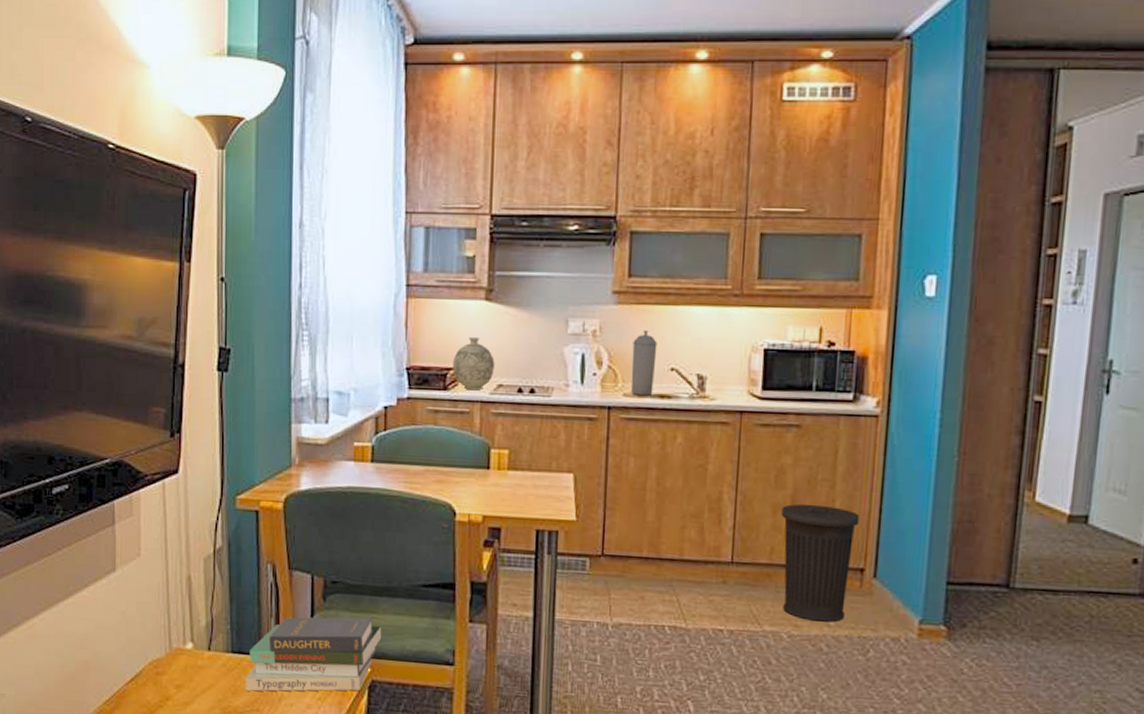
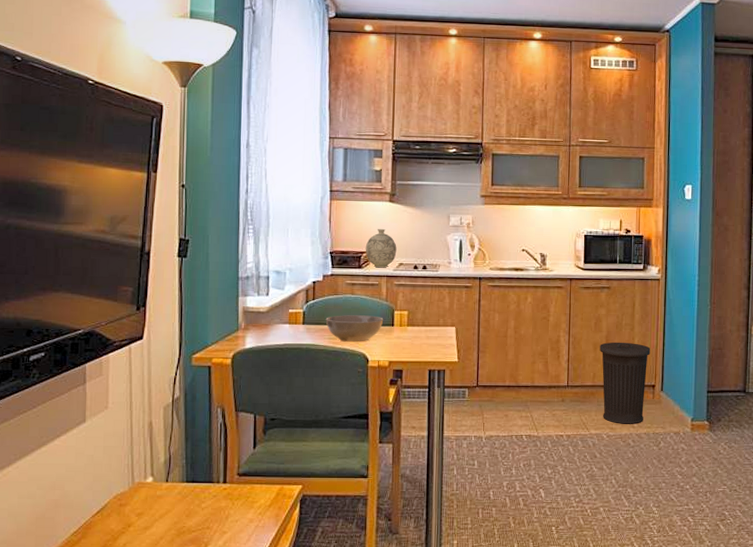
books: present [245,617,382,692] -> none [197,445,311,513]
bowl: none [400,452,476,489] -> present [325,315,384,342]
canister: present [630,330,657,396] -> none [495,223,513,269]

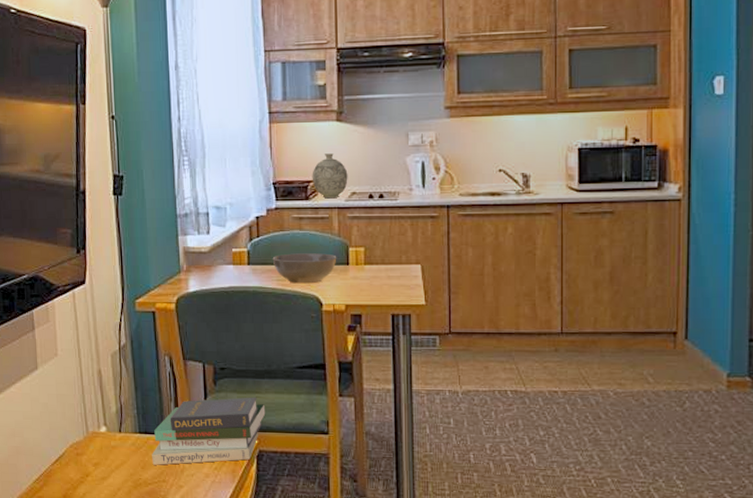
books: none [197,445,311,513] -> present [152,397,266,465]
trash bin: present [600,342,651,424] -> none [602,279,670,380]

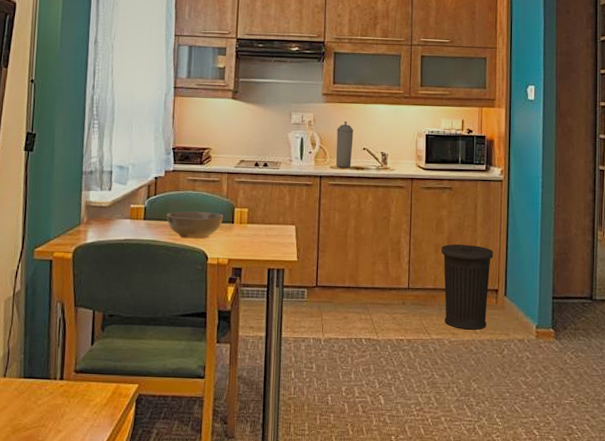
books: present [152,397,266,465] -> none [33,343,148,410]
decorative vase: present [312,153,348,199] -> none [207,126,239,165]
canister: none [465,139,486,194] -> present [335,121,354,168]
trash bin: none [602,279,670,380] -> present [441,244,494,330]

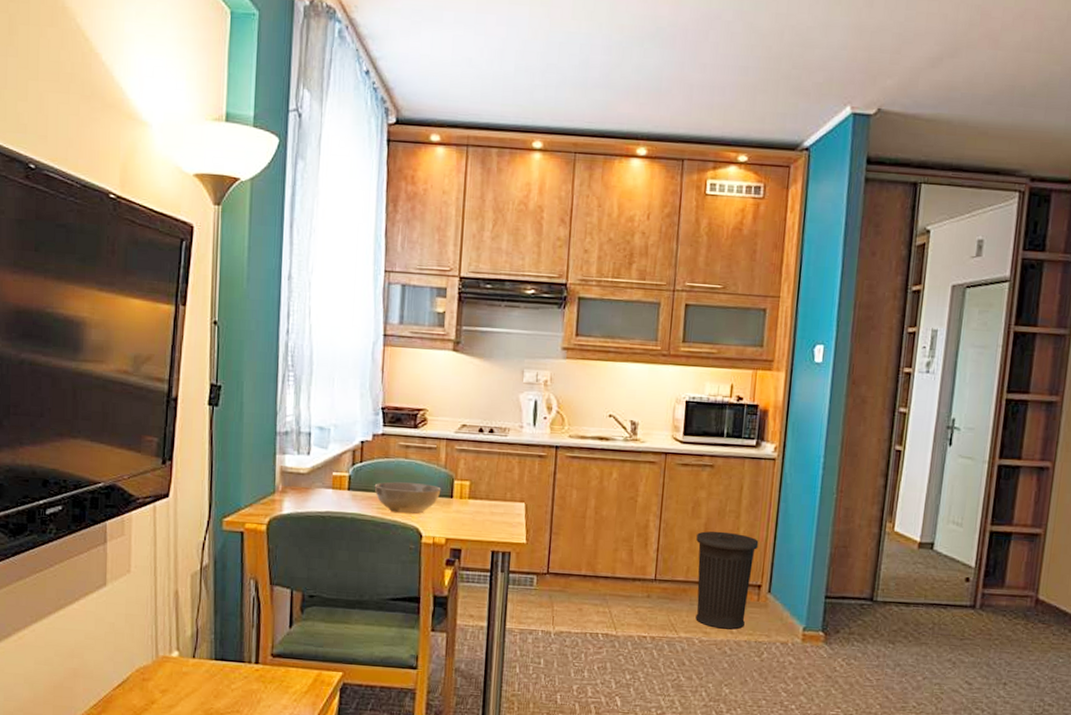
canister: present [335,121,354,168] -> none [575,382,599,438]

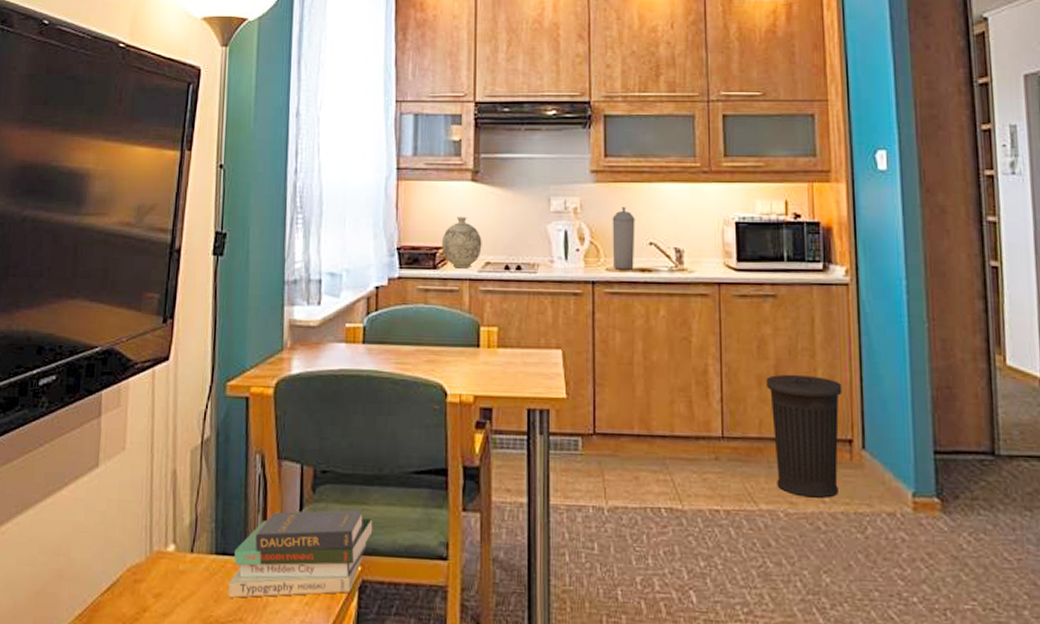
books: none [226,627,354,695] -> present [228,509,373,598]
bowl: present [374,481,441,515] -> none [391,331,466,369]
decorative vase: none [422,383,460,429] -> present [441,217,482,269]
canister: none [575,382,599,438] -> present [612,207,635,270]

